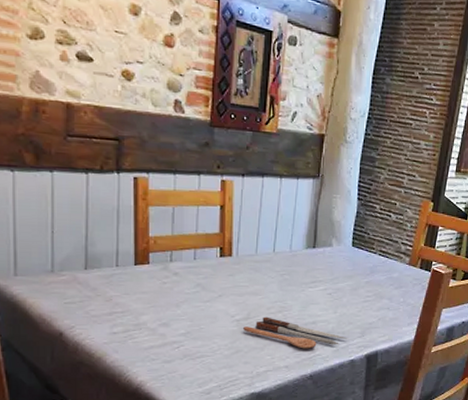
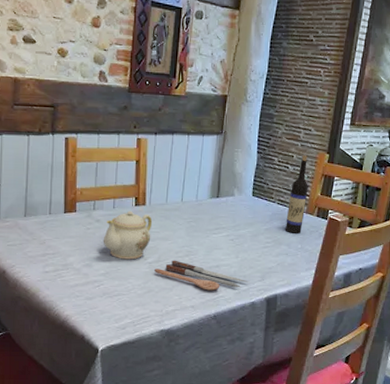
teapot: none [182,263,241,317] -> present [103,211,153,260]
wine bottle: none [387,203,412,287] -> present [286,155,308,234]

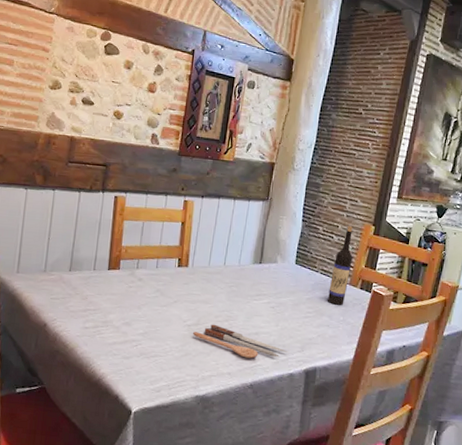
teapot: present [103,211,153,260] -> none [143,271,194,321]

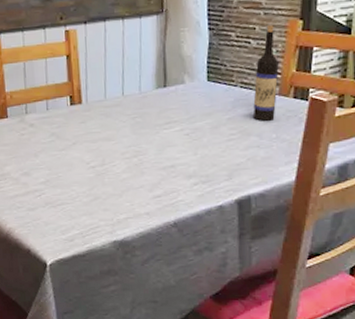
spoon: present [193,324,289,359] -> none [99,162,215,195]

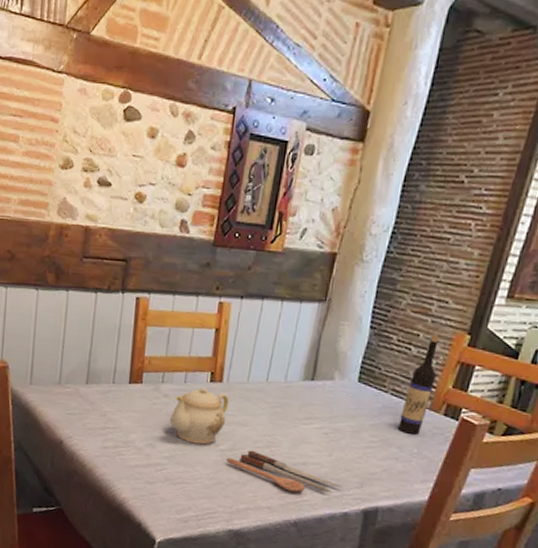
teapot: none [39,111,92,165] -> present [169,387,230,445]
spoon: none [99,162,215,195] -> present [227,450,345,493]

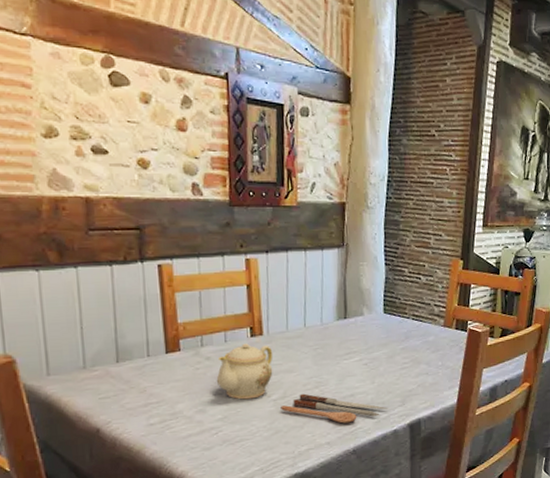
wine bottle: present [398,334,439,435] -> none [423,263,444,350]

